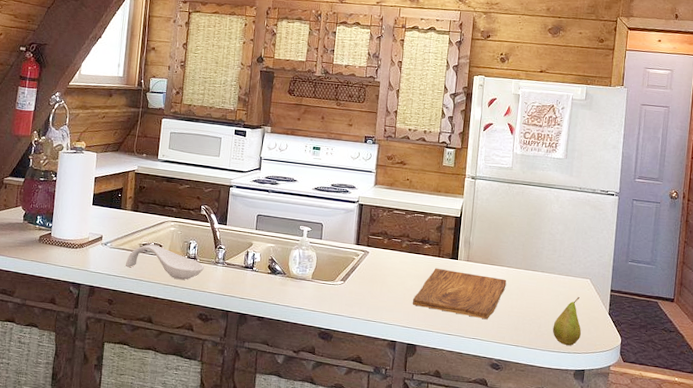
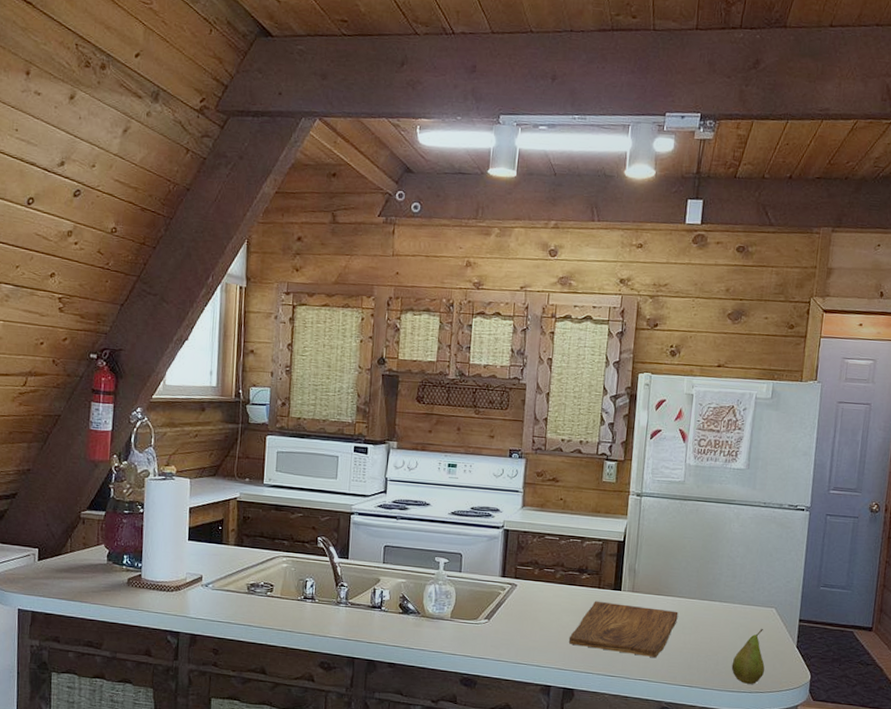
spoon rest: present [126,244,204,280] -> none [231,584,324,624]

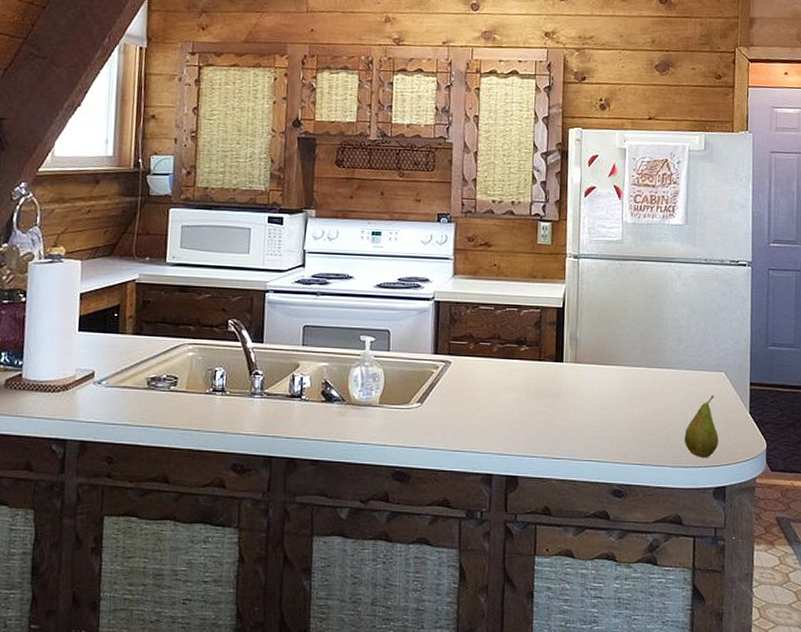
cutting board: present [568,601,678,657] -> none [509,375,625,434]

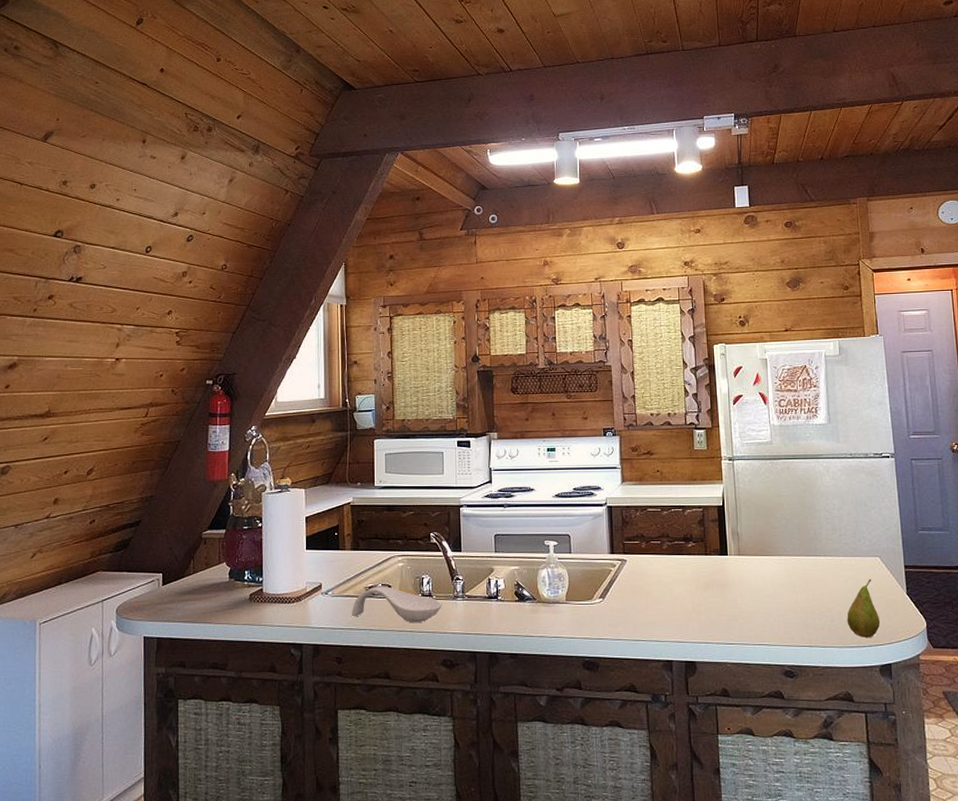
spoon rest: none [128,378,236,420] -> present [352,586,442,622]

